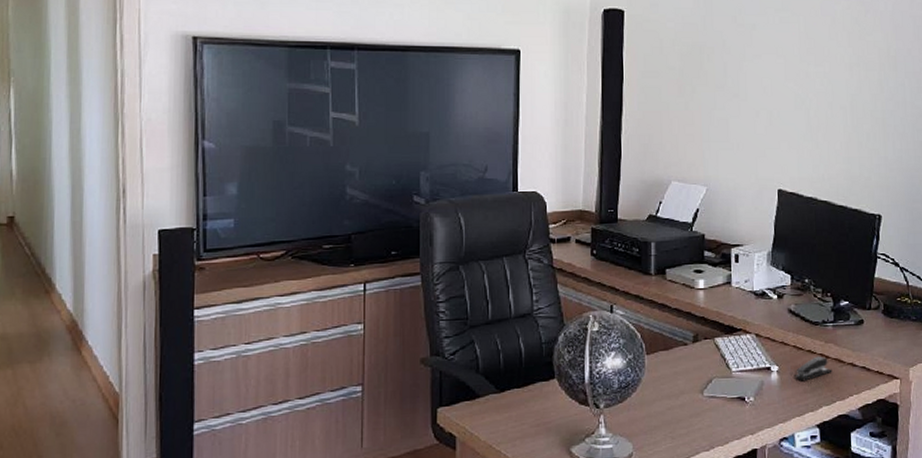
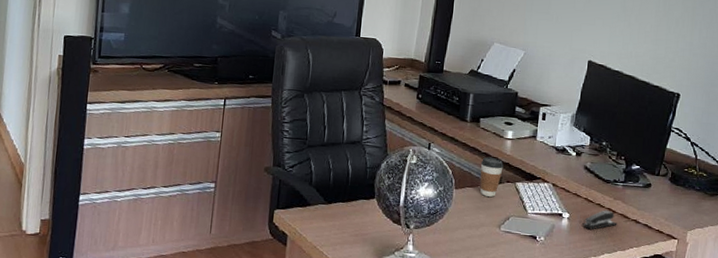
coffee cup: none [672,312,698,359] -> present [480,156,504,197]

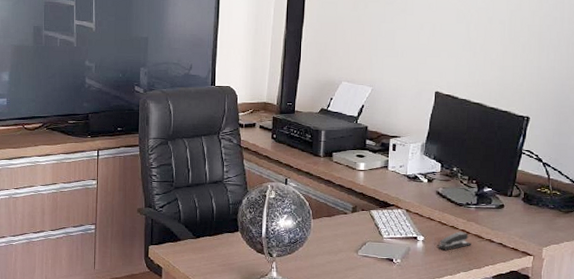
coffee cup: present [480,156,504,197] -> none [335,188,358,224]

